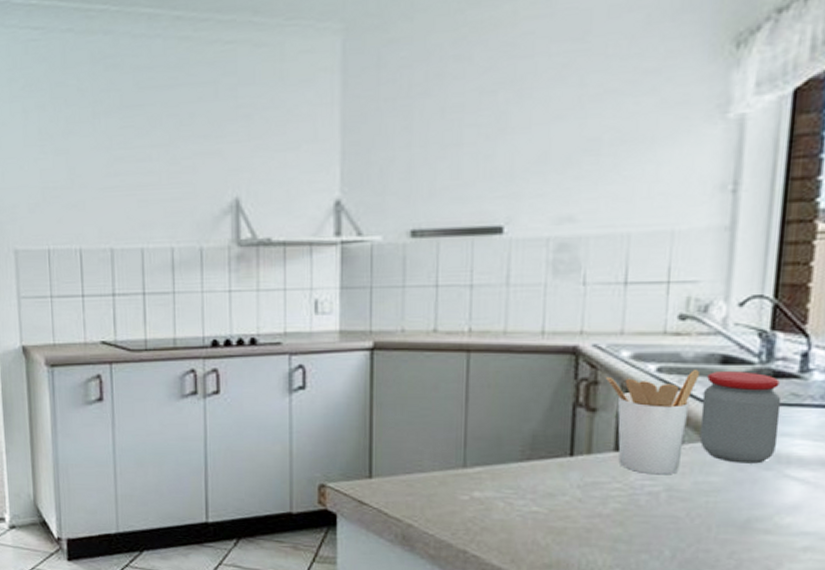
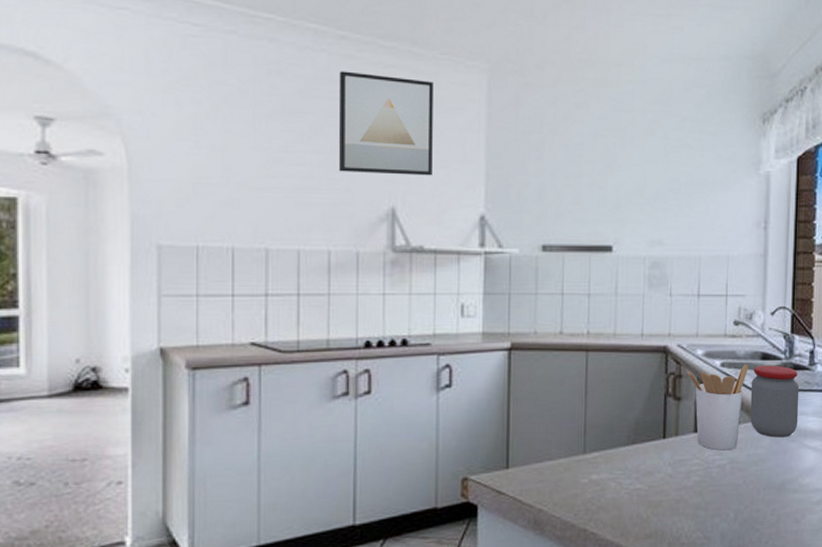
wall art: none [175,52,279,165] -> present [338,71,433,176]

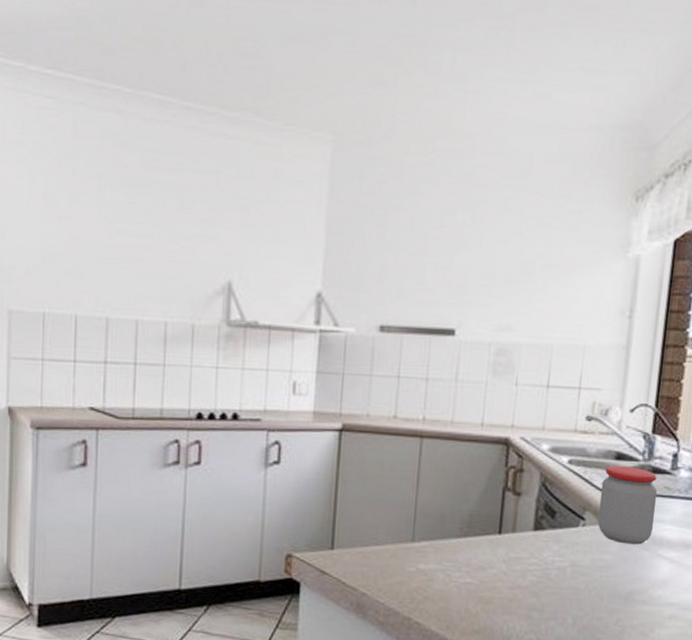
wall art: present [338,71,433,176] -> none [178,142,275,250]
utensil holder: present [687,363,748,451] -> none [530,462,599,553]

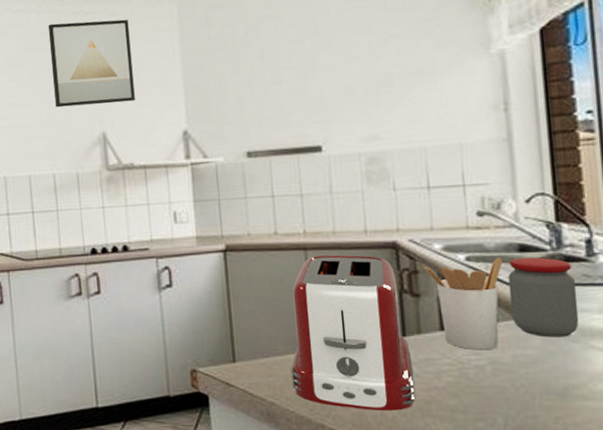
wall art: none [178,142,275,250] -> present [47,19,135,108]
toaster: none [386,445,503,607] -> present [290,255,416,411]
utensil holder: none [530,462,599,553] -> present [424,256,502,350]

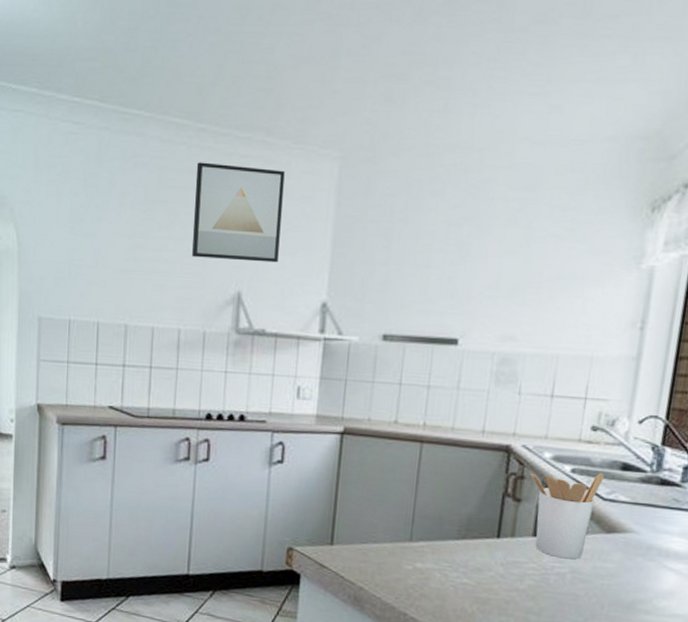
toaster: present [290,255,416,411] -> none [383,450,503,607]
jar: present [508,257,579,337] -> none [600,476,666,555]

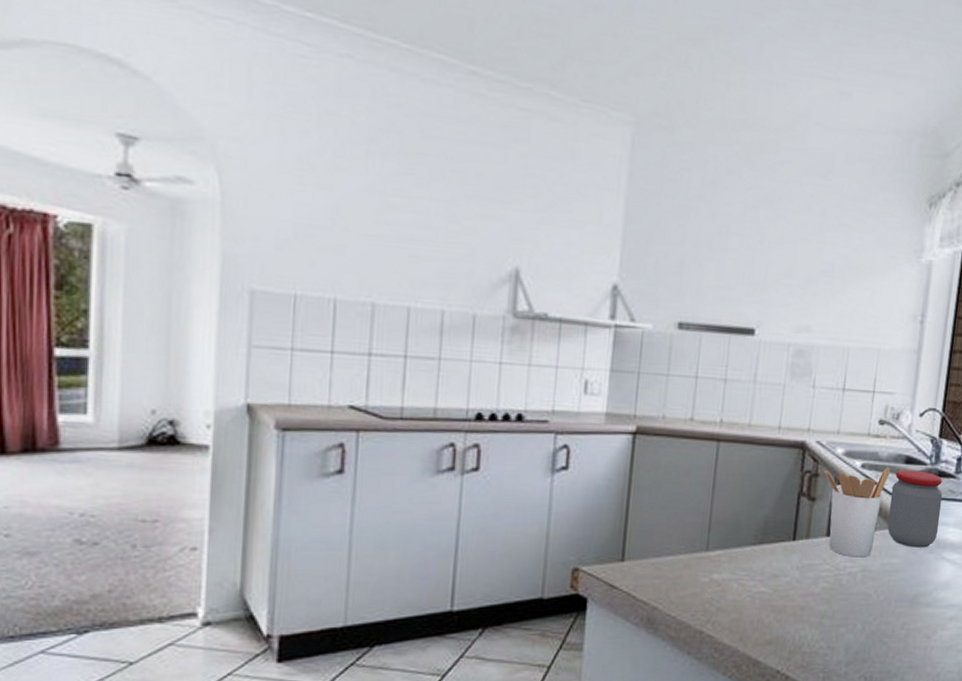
wall art: present [192,162,285,263] -> none [460,110,572,237]
jar: none [600,476,666,555] -> present [887,469,943,548]

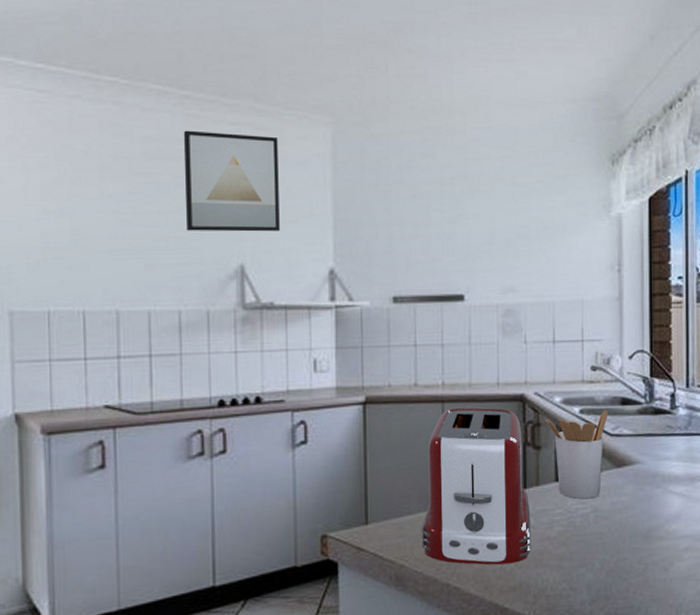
wall art: none [460,110,572,237] -> present [183,130,280,232]
toaster: none [678,449,798,616] -> present [421,407,531,565]
jar: present [887,469,943,548] -> none [611,410,662,484]

